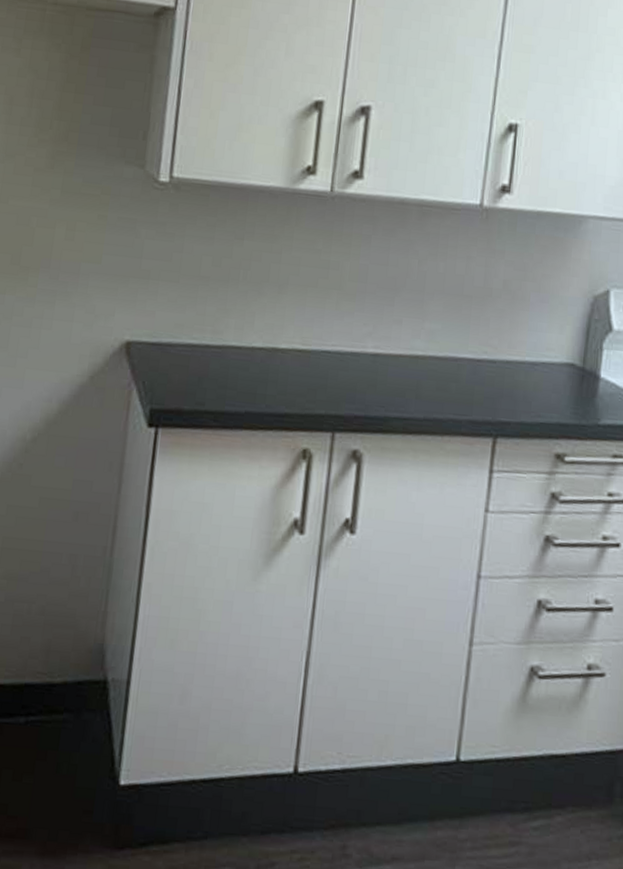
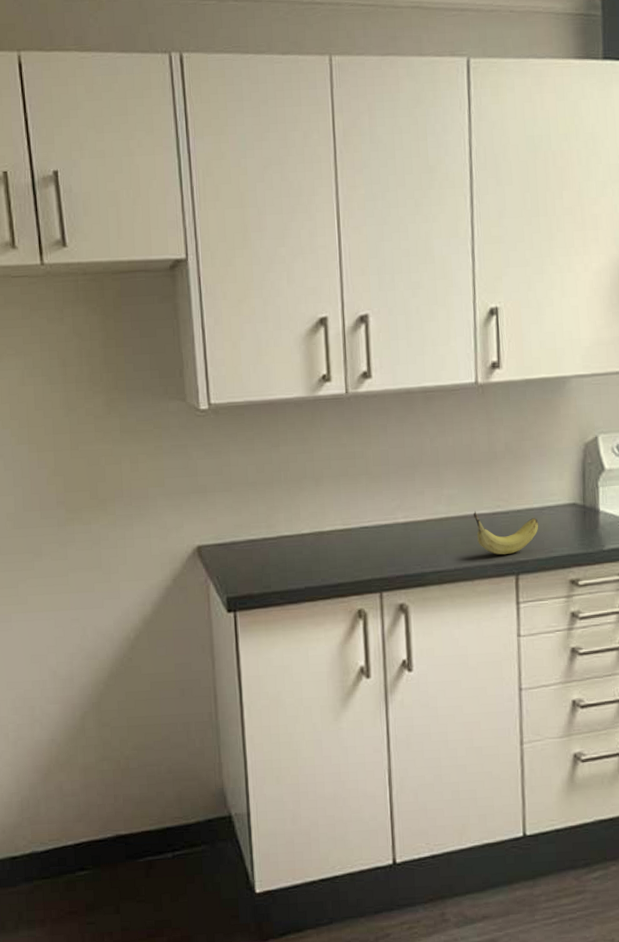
fruit: none [455,353,529,412] -> present [474,511,539,555]

